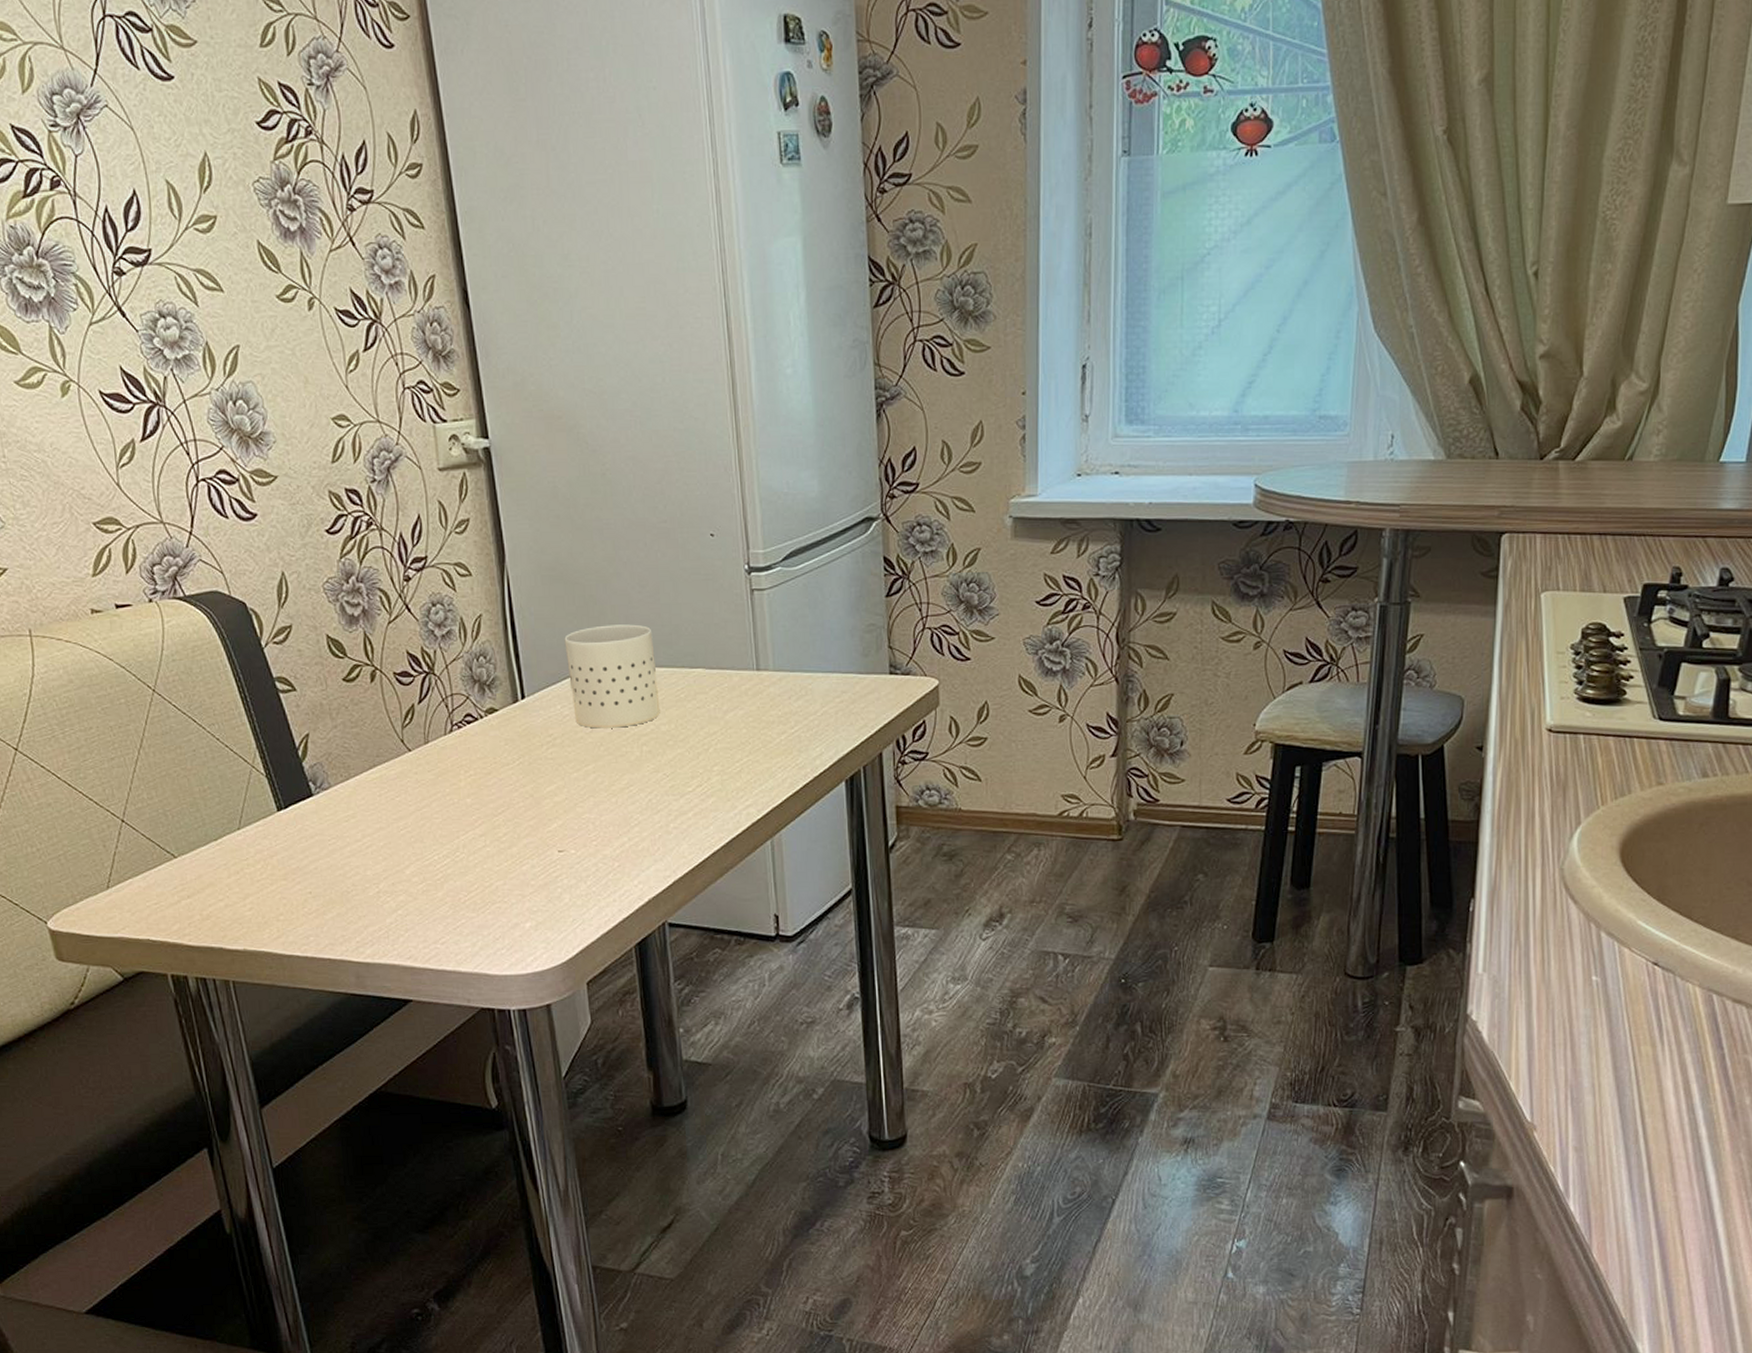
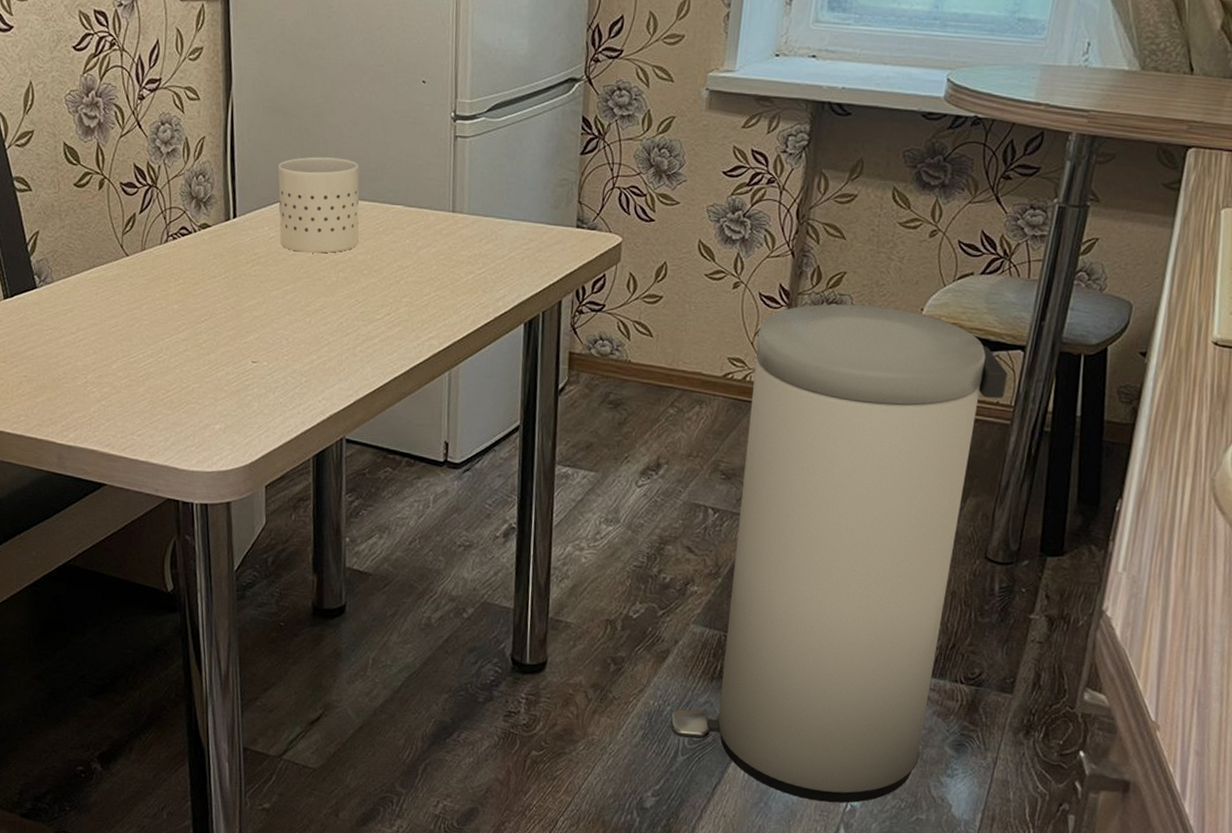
pedal bin: none [1042,726,1347,1247] -> present [670,304,1008,803]

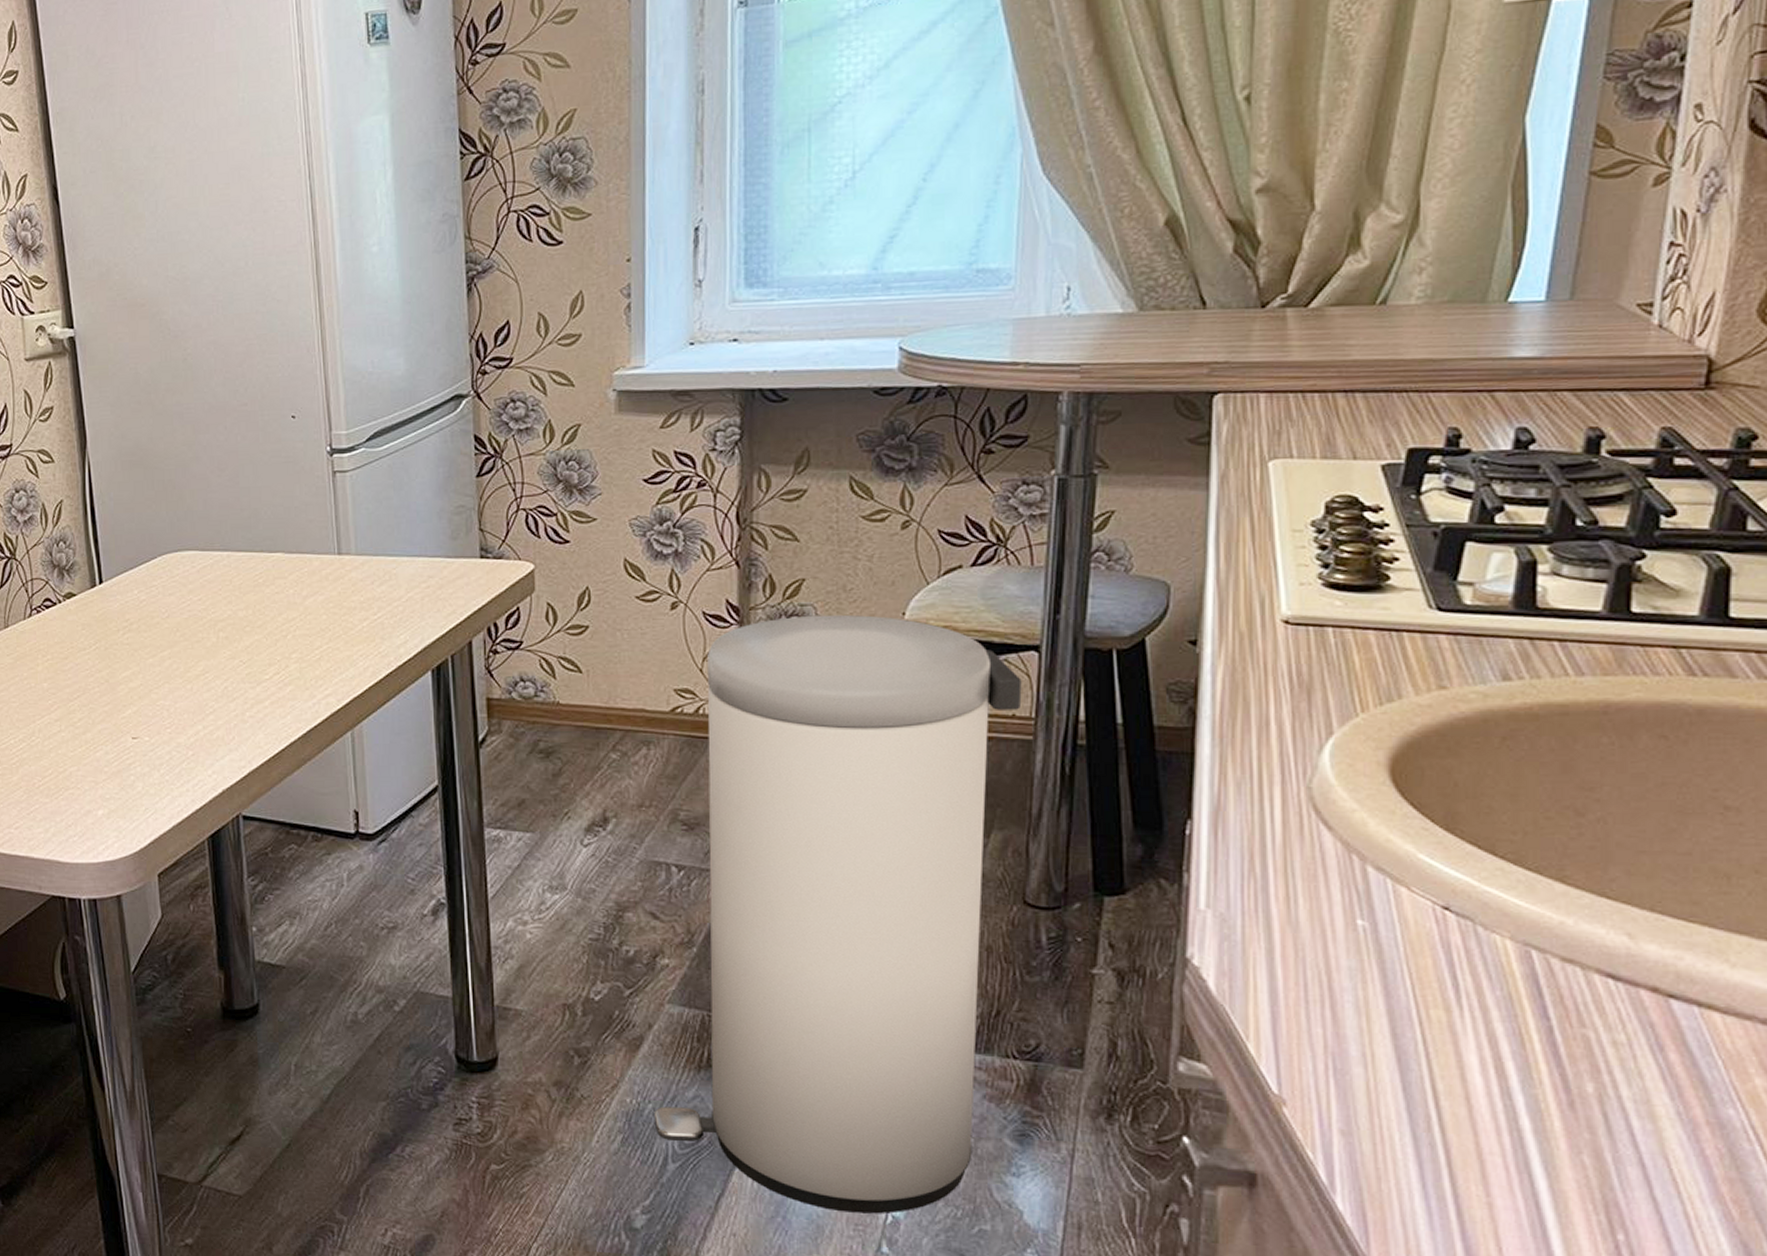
mug: present [277,157,360,253] -> none [143,508,238,614]

